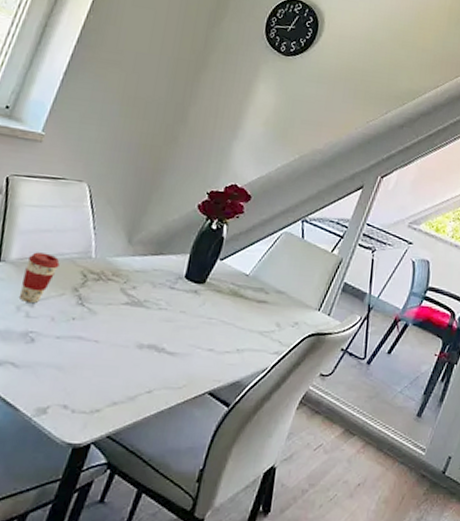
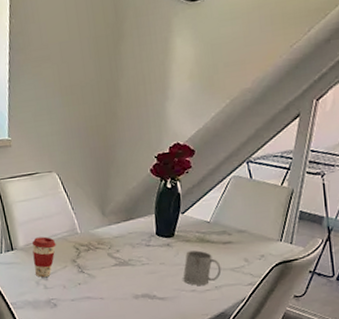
mug: none [202,303,249,345] -> present [183,250,222,286]

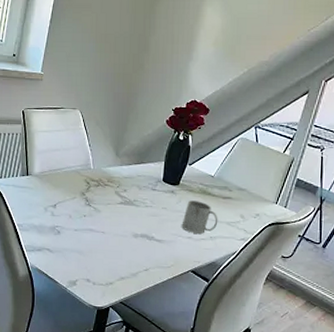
coffee cup: present [32,236,56,277] -> none [46,167,69,205]

